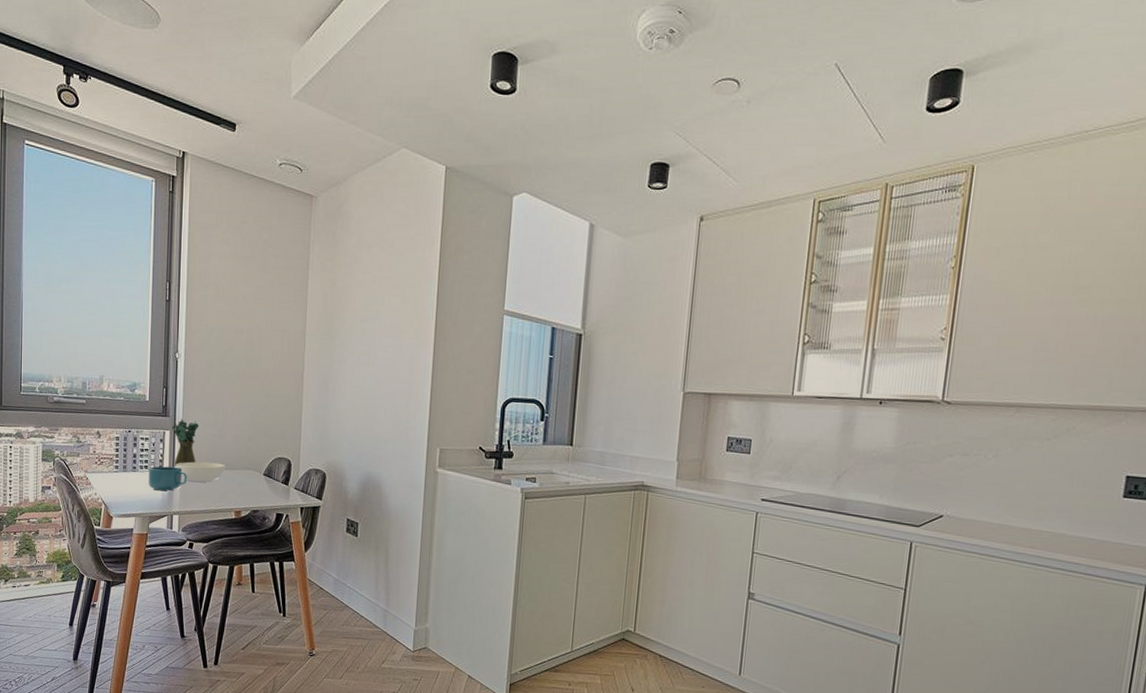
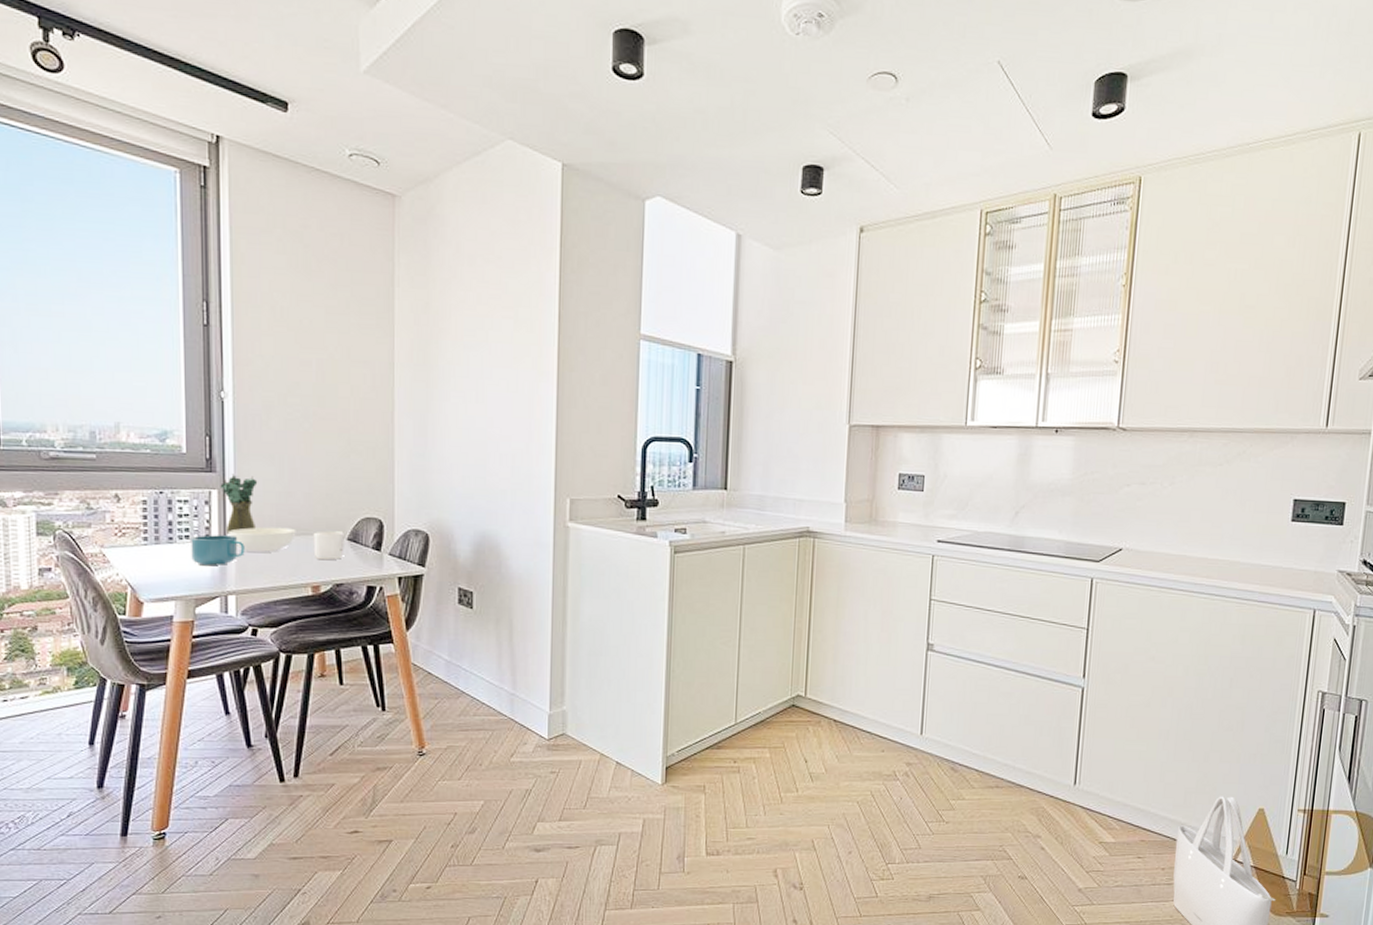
mug: none [237,466,261,491] -> present [313,531,344,561]

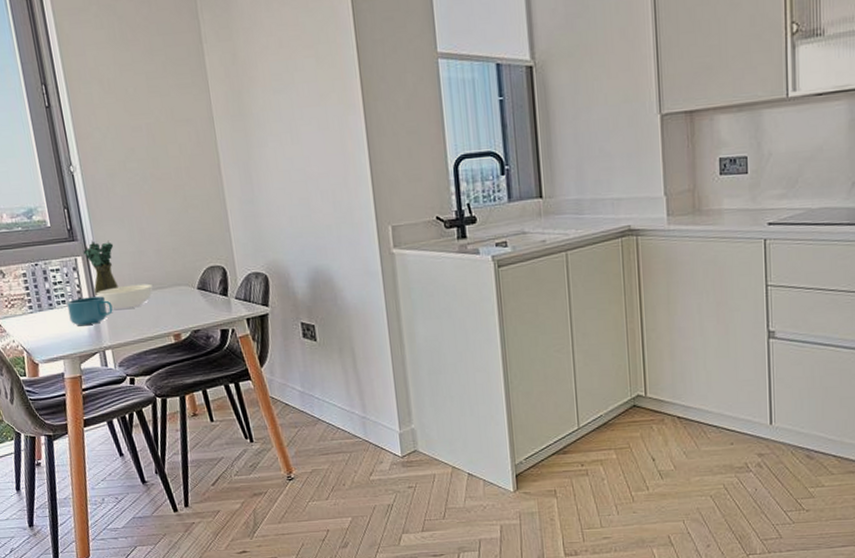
mug: present [313,531,344,561] -> none [167,282,197,310]

